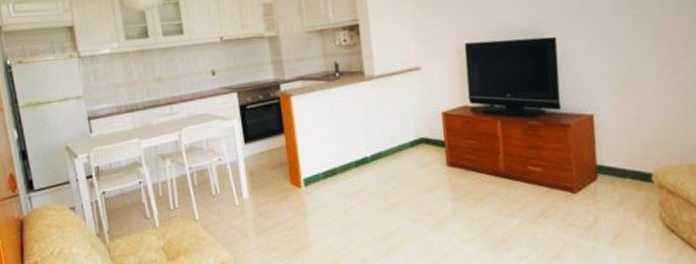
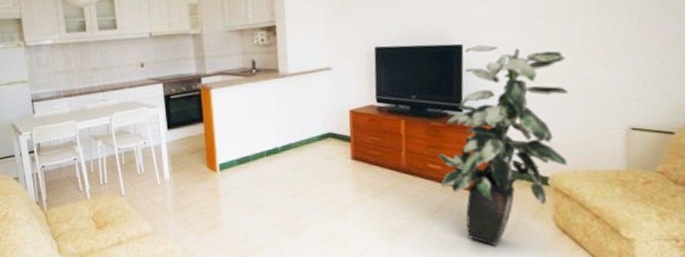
indoor plant: none [537,36,670,252] -> present [438,44,569,247]

